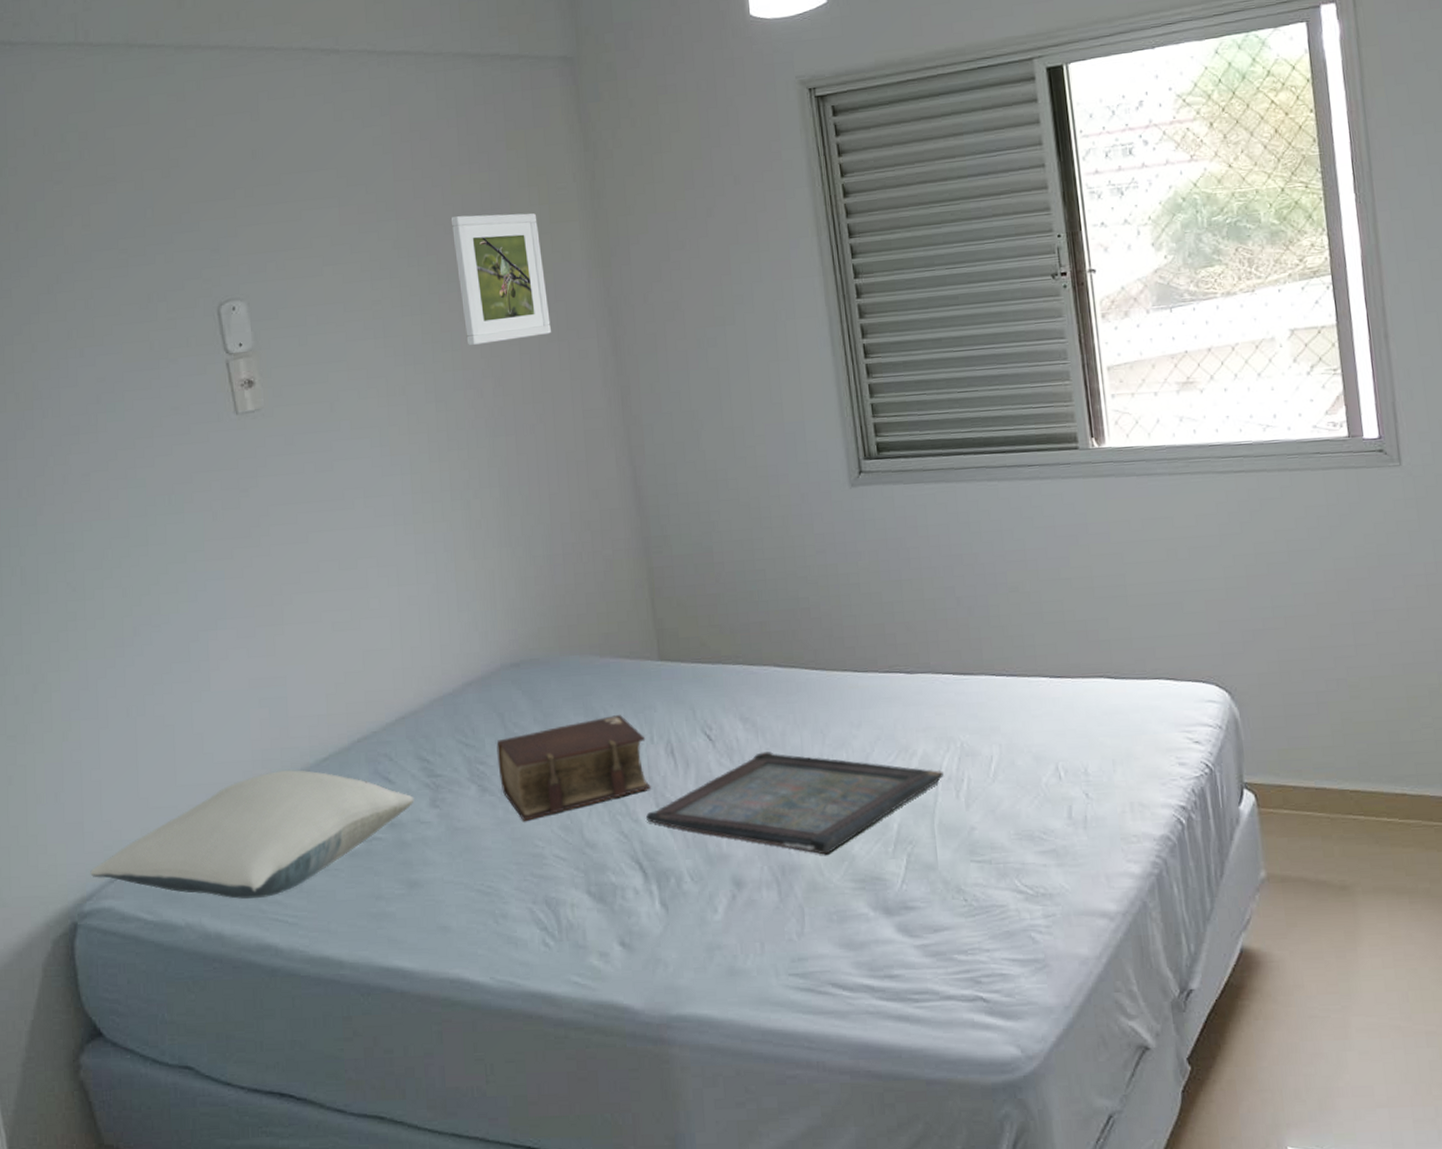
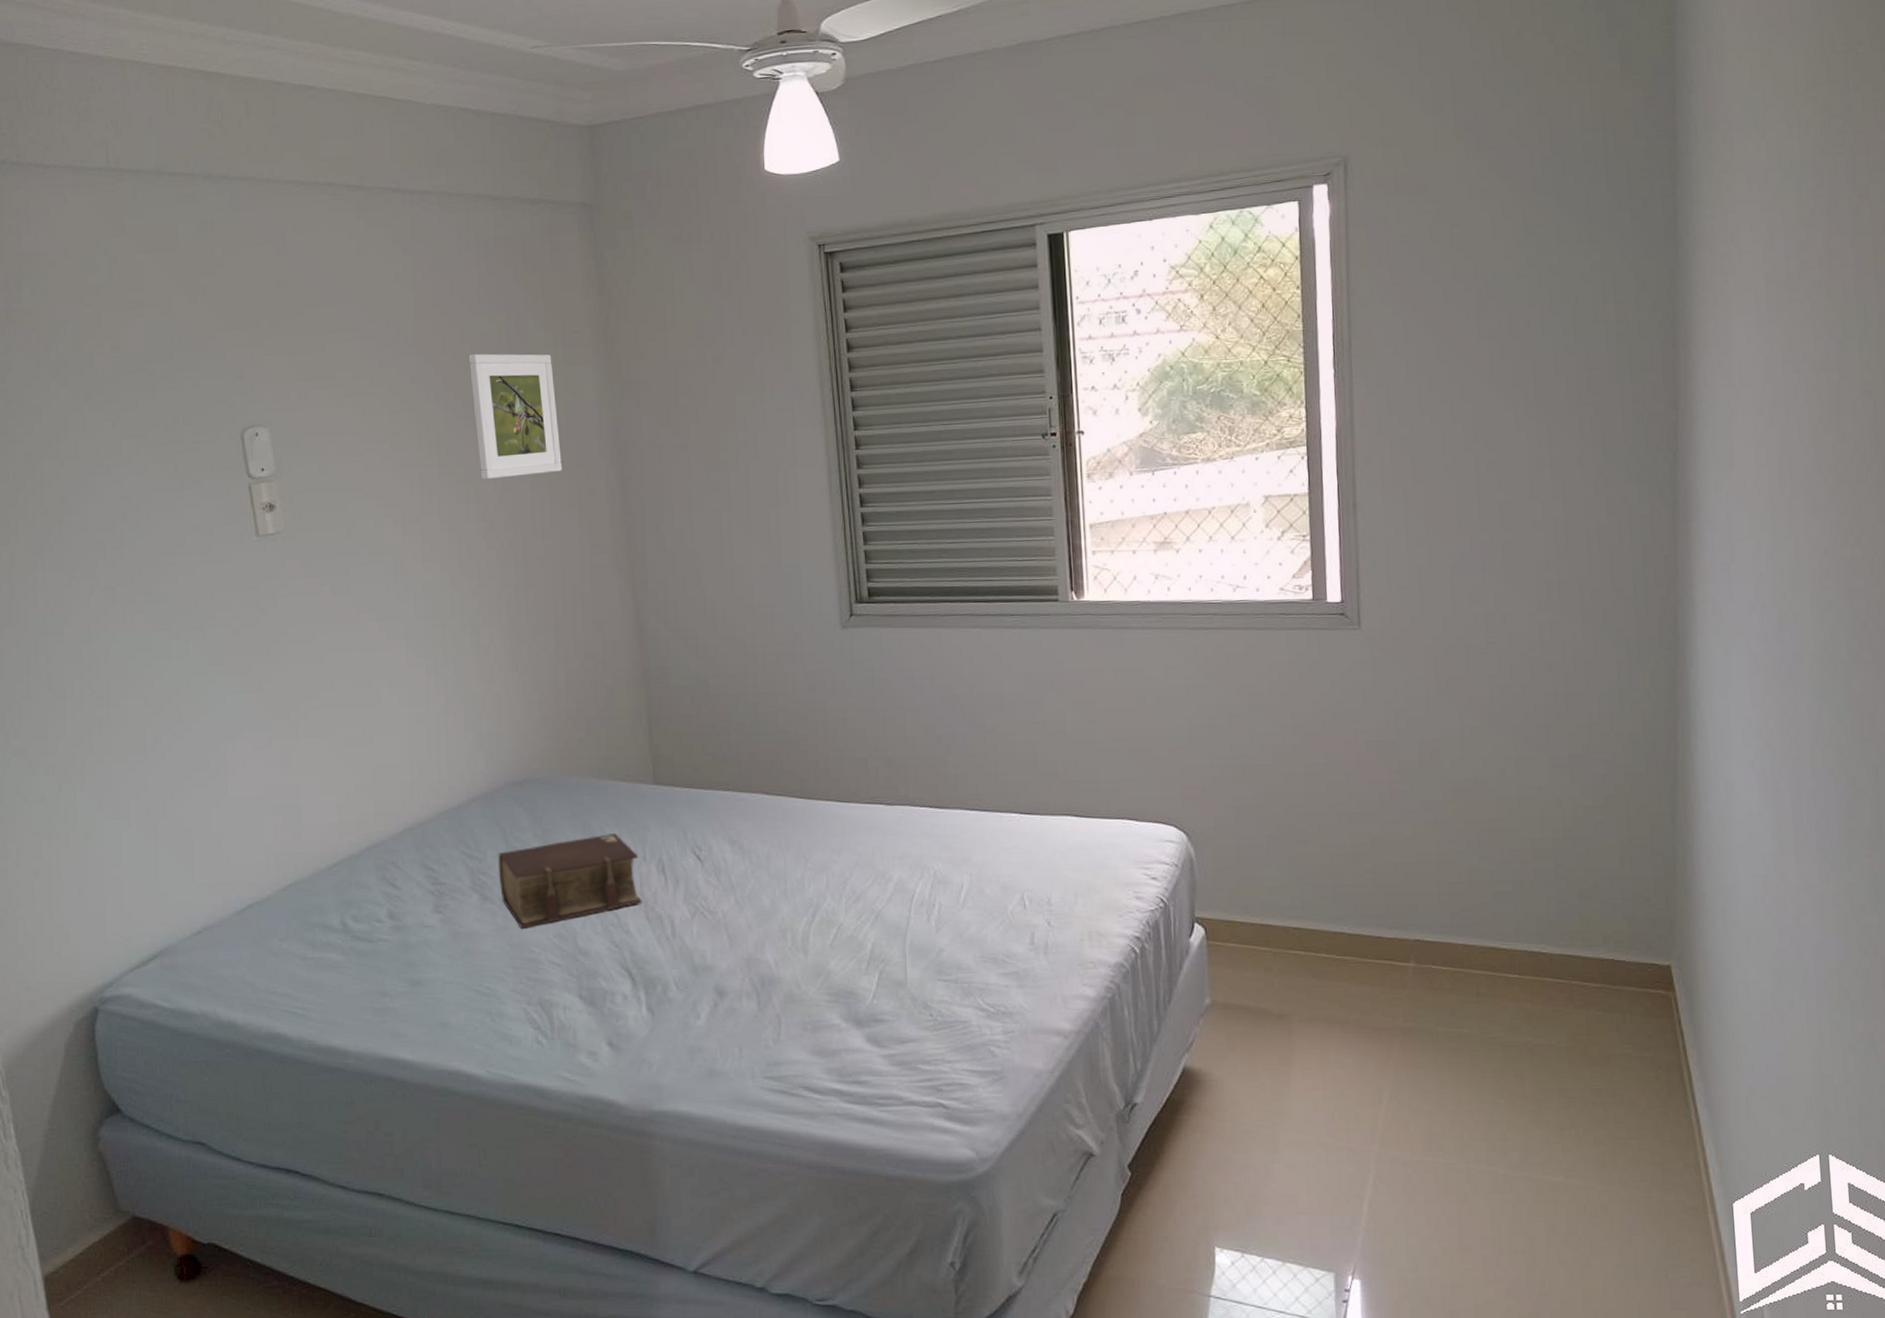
pillow: present [90,769,414,899] -> none [111,872,419,991]
serving tray: present [646,752,944,855] -> none [637,873,916,969]

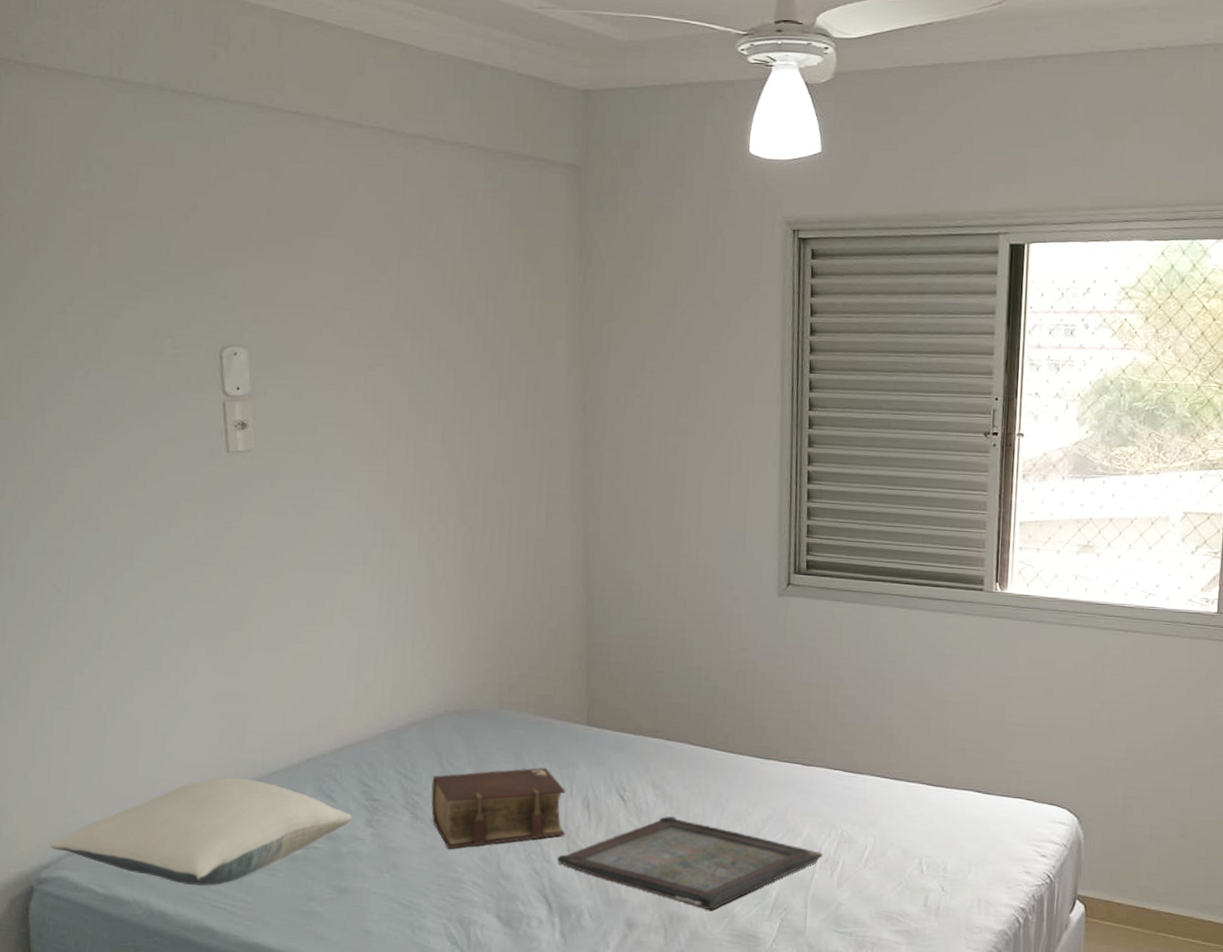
pillow: none [111,872,419,991] -> present [50,777,353,886]
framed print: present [468,353,562,480] -> none [447,298,529,421]
serving tray: none [637,873,916,969] -> present [557,816,822,911]

